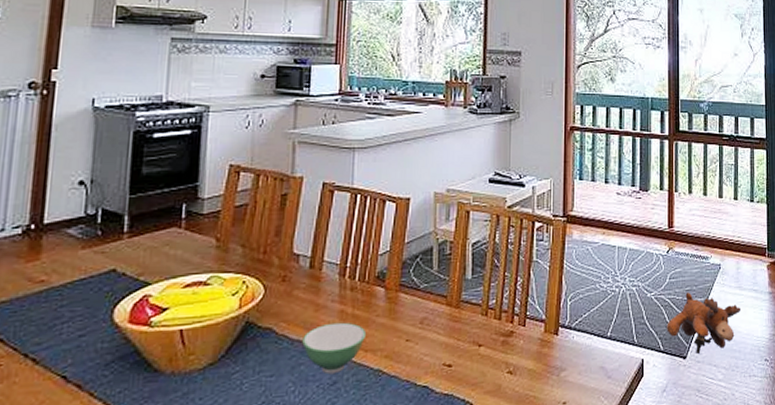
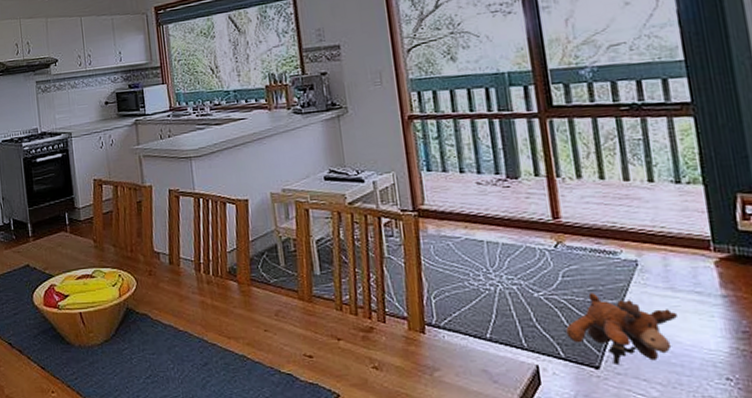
bowl: present [302,322,367,375] -> none [173,311,228,357]

